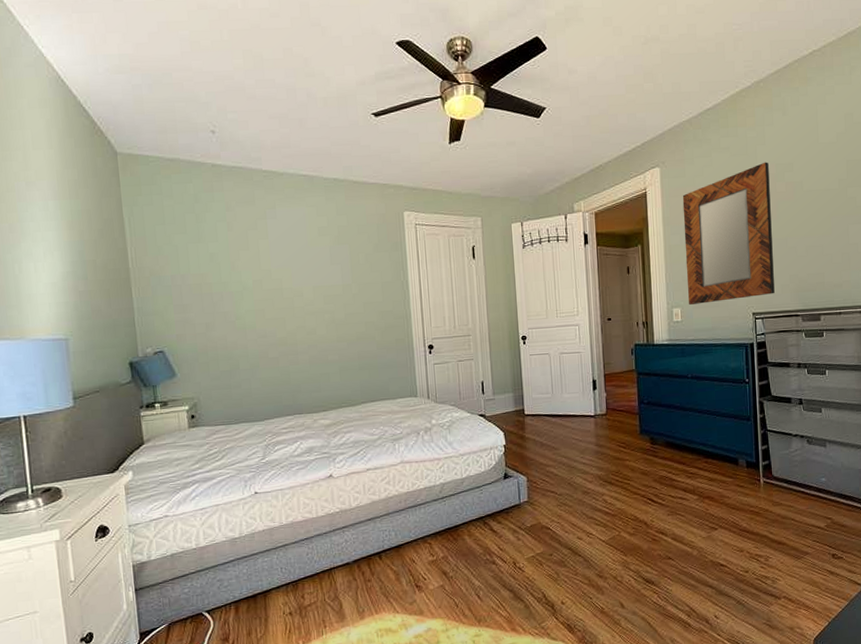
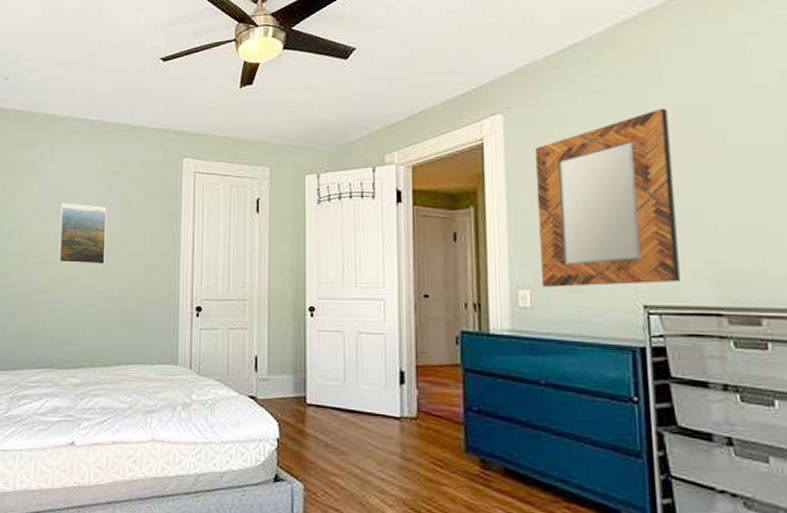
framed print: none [290,259,341,317] -> present [58,203,107,264]

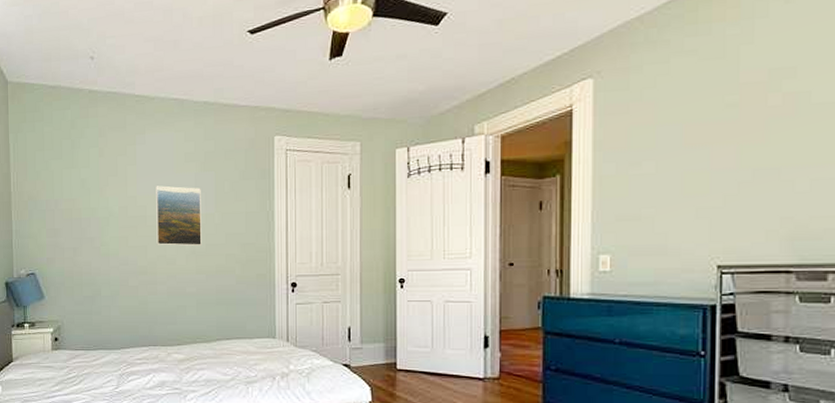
home mirror: present [534,108,680,287] -> none [622,66,757,251]

